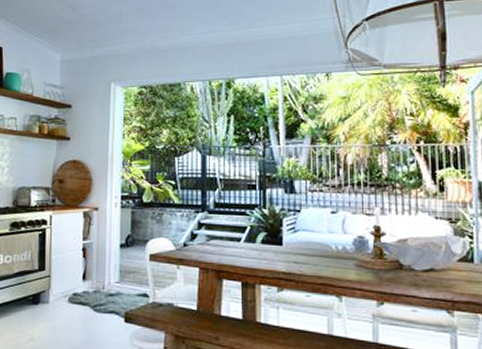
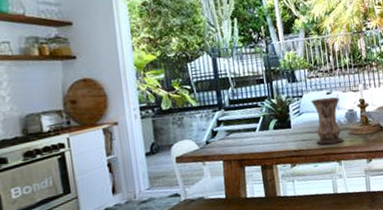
vase: none [310,216,348,274] -> present [311,97,344,145]

